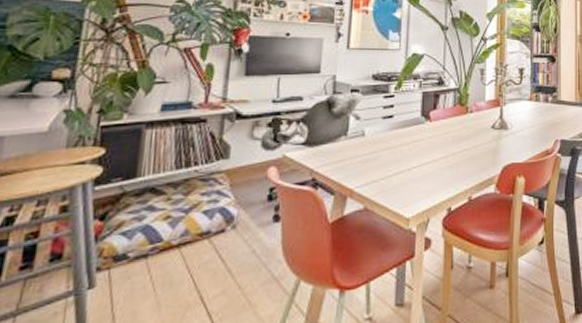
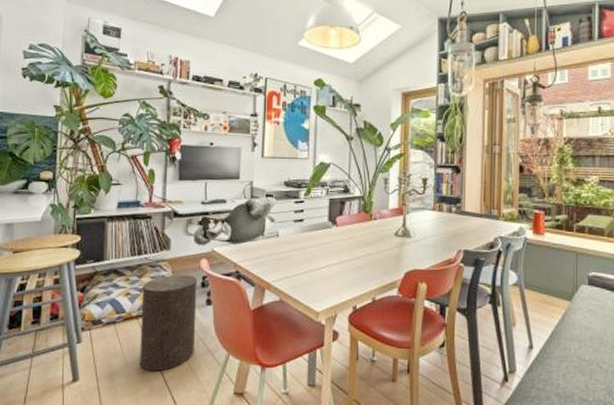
stool: none [178,187,263,314] -> present [140,274,197,372]

